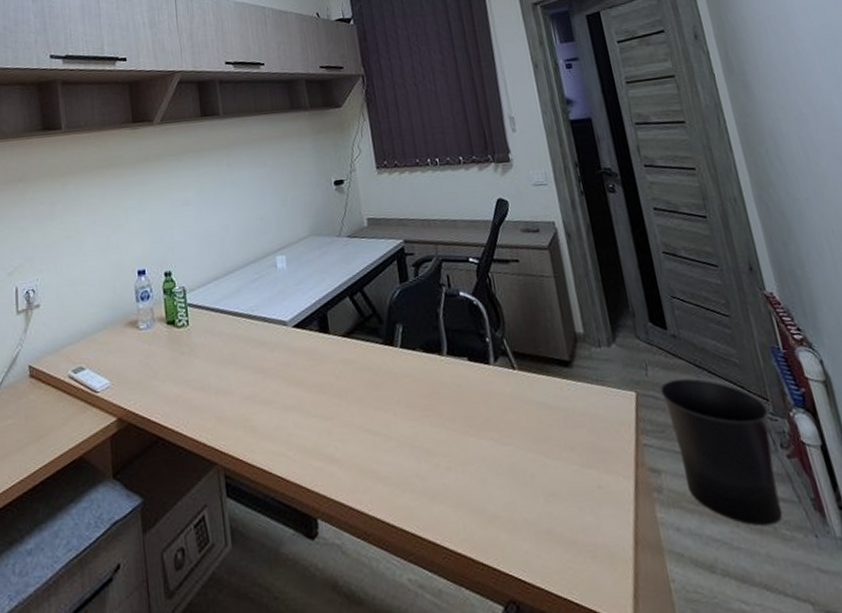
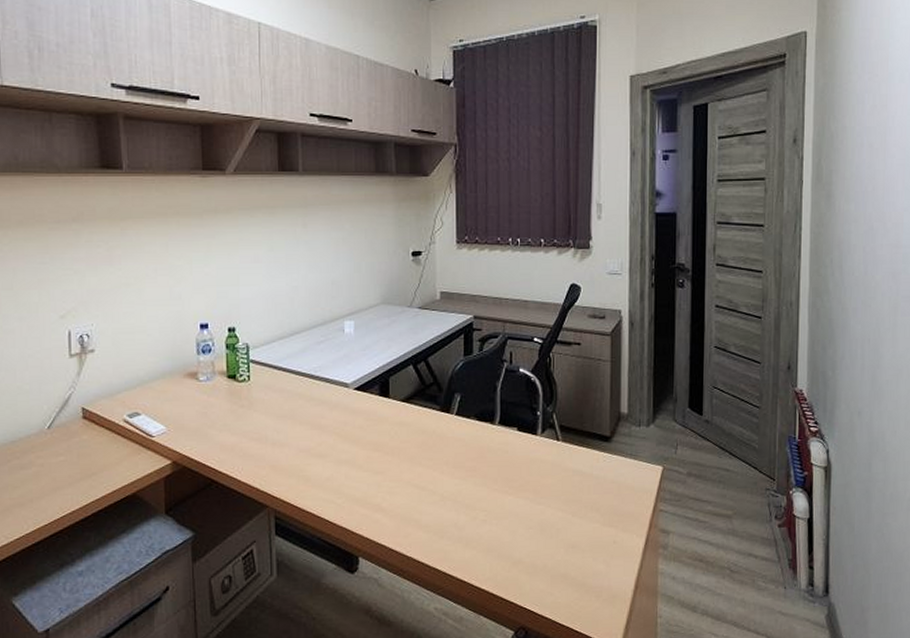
waste bin: present [660,378,783,526] -> none [685,457,772,578]

